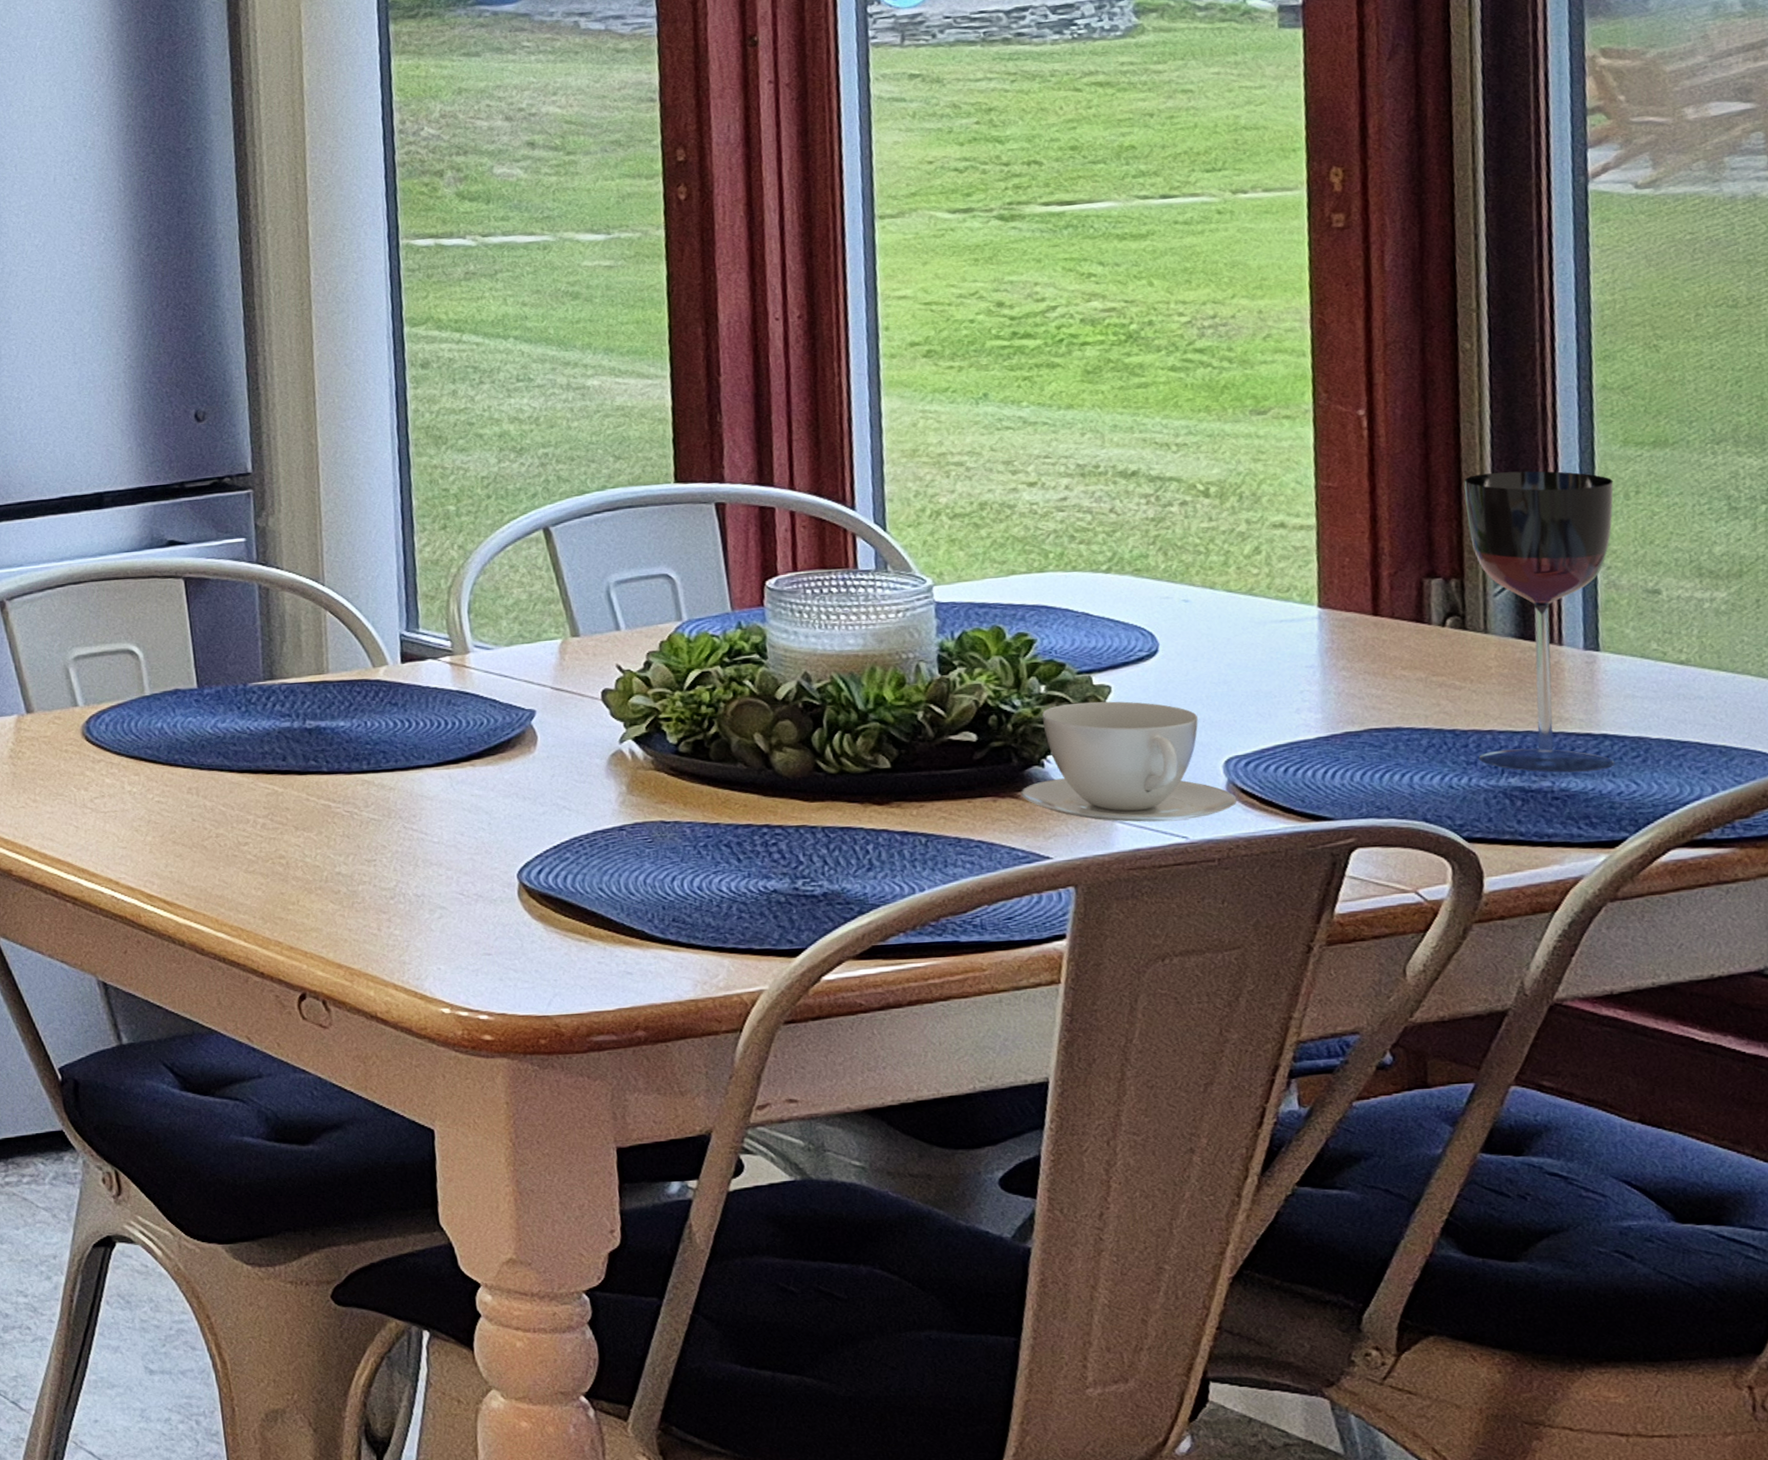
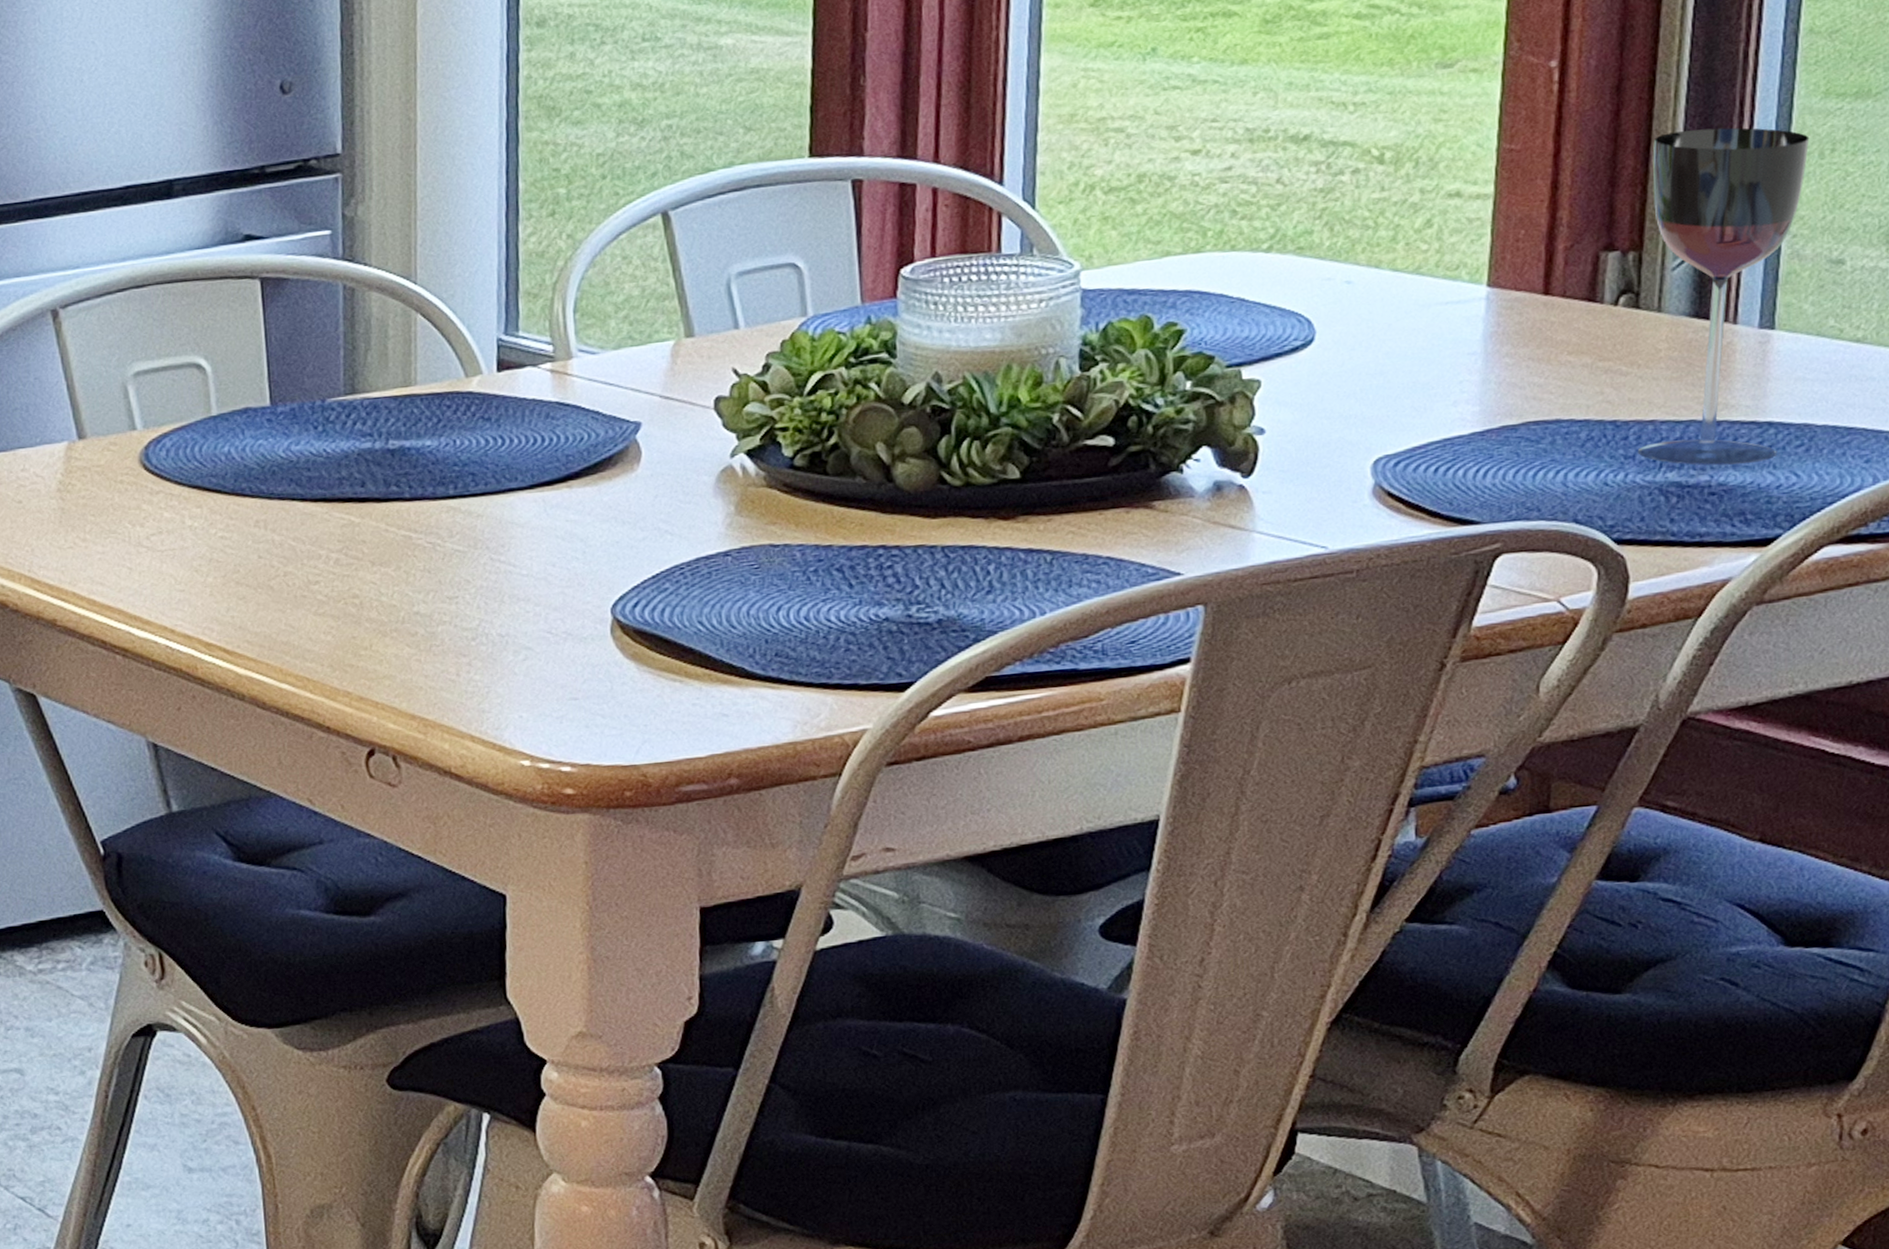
teacup: present [1020,701,1237,822] -> none [1155,397,1383,532]

